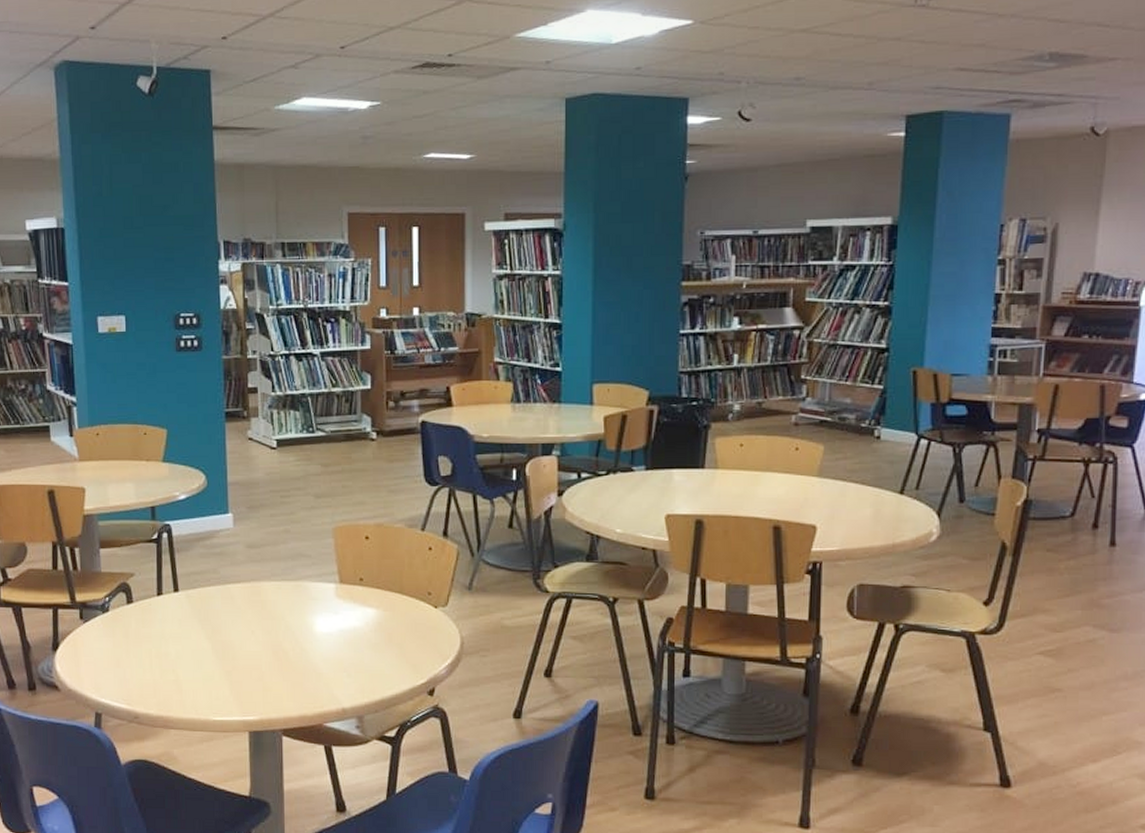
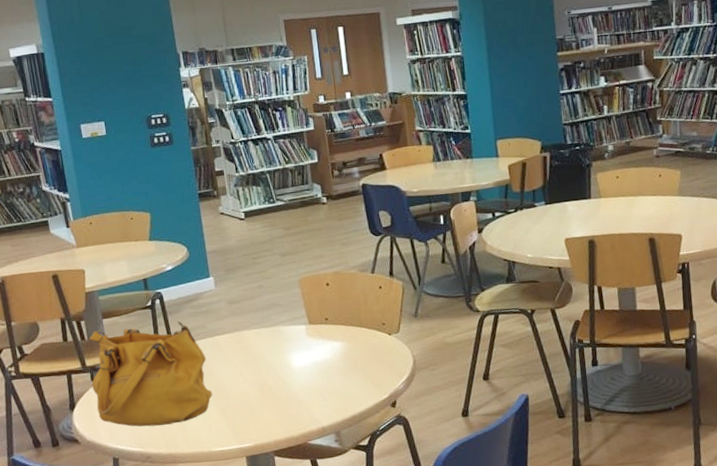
handbag: none [79,560,218,682] -> present [89,320,213,427]

